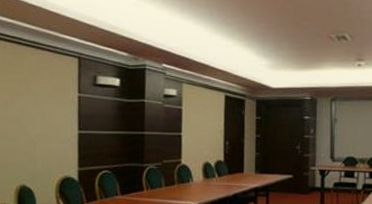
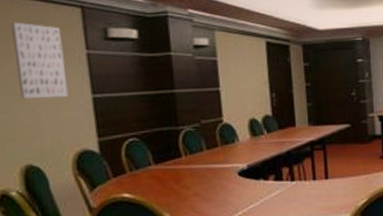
wall art: none [23,67,61,132] -> present [11,22,69,99]

